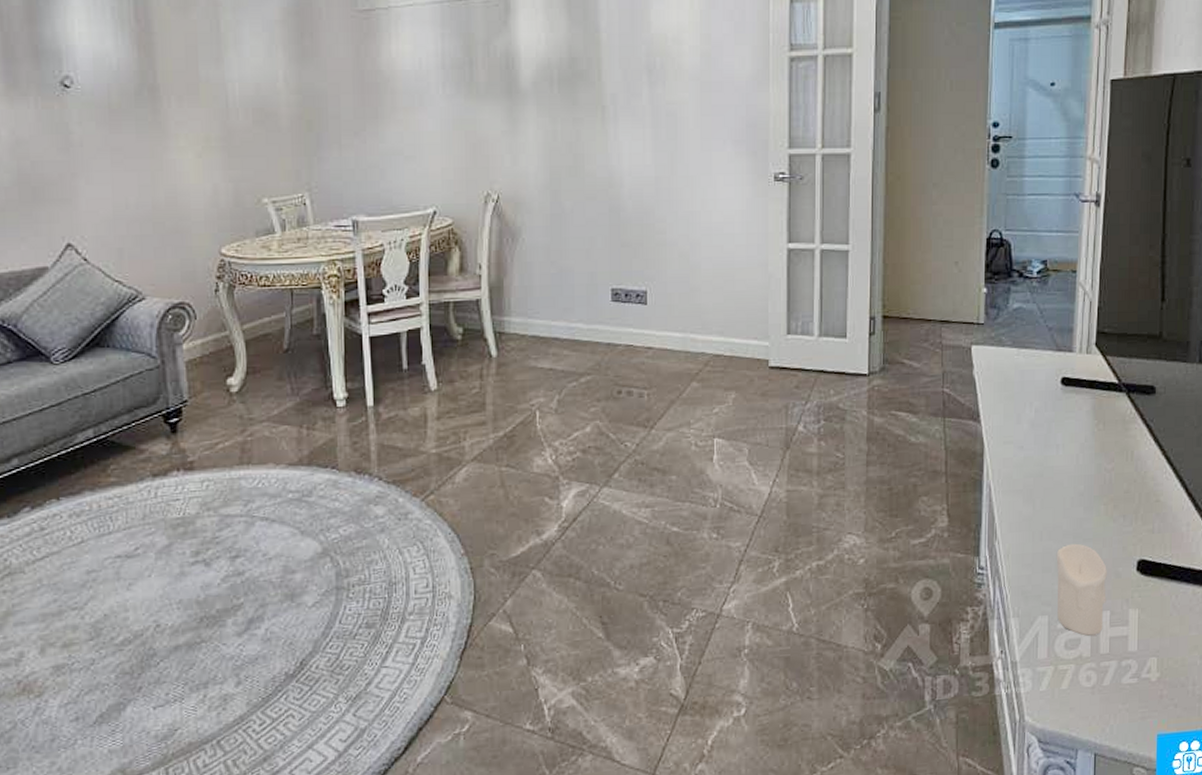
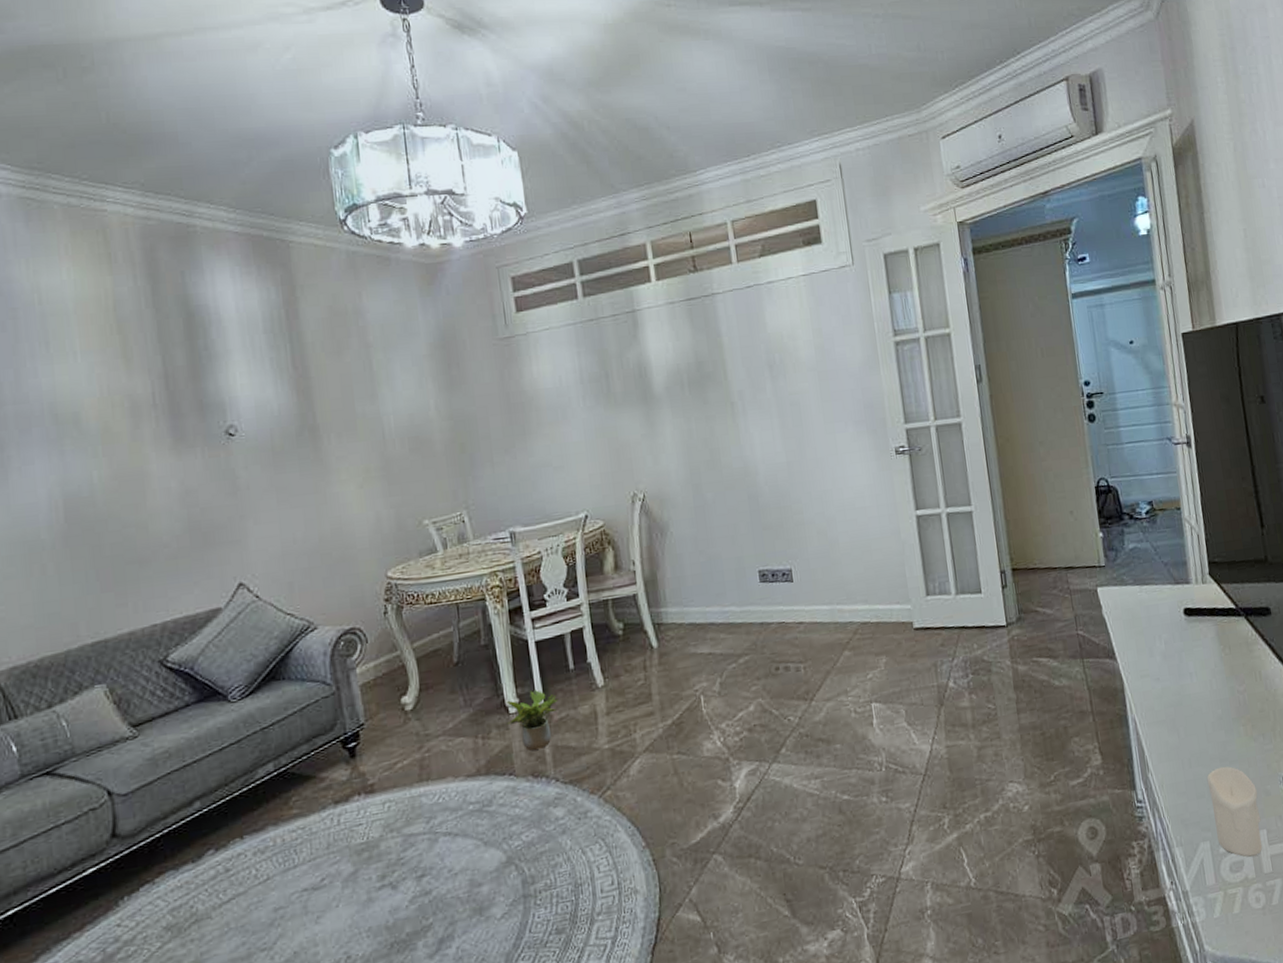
potted plant: none [333,386,389,446] -> present [505,690,559,751]

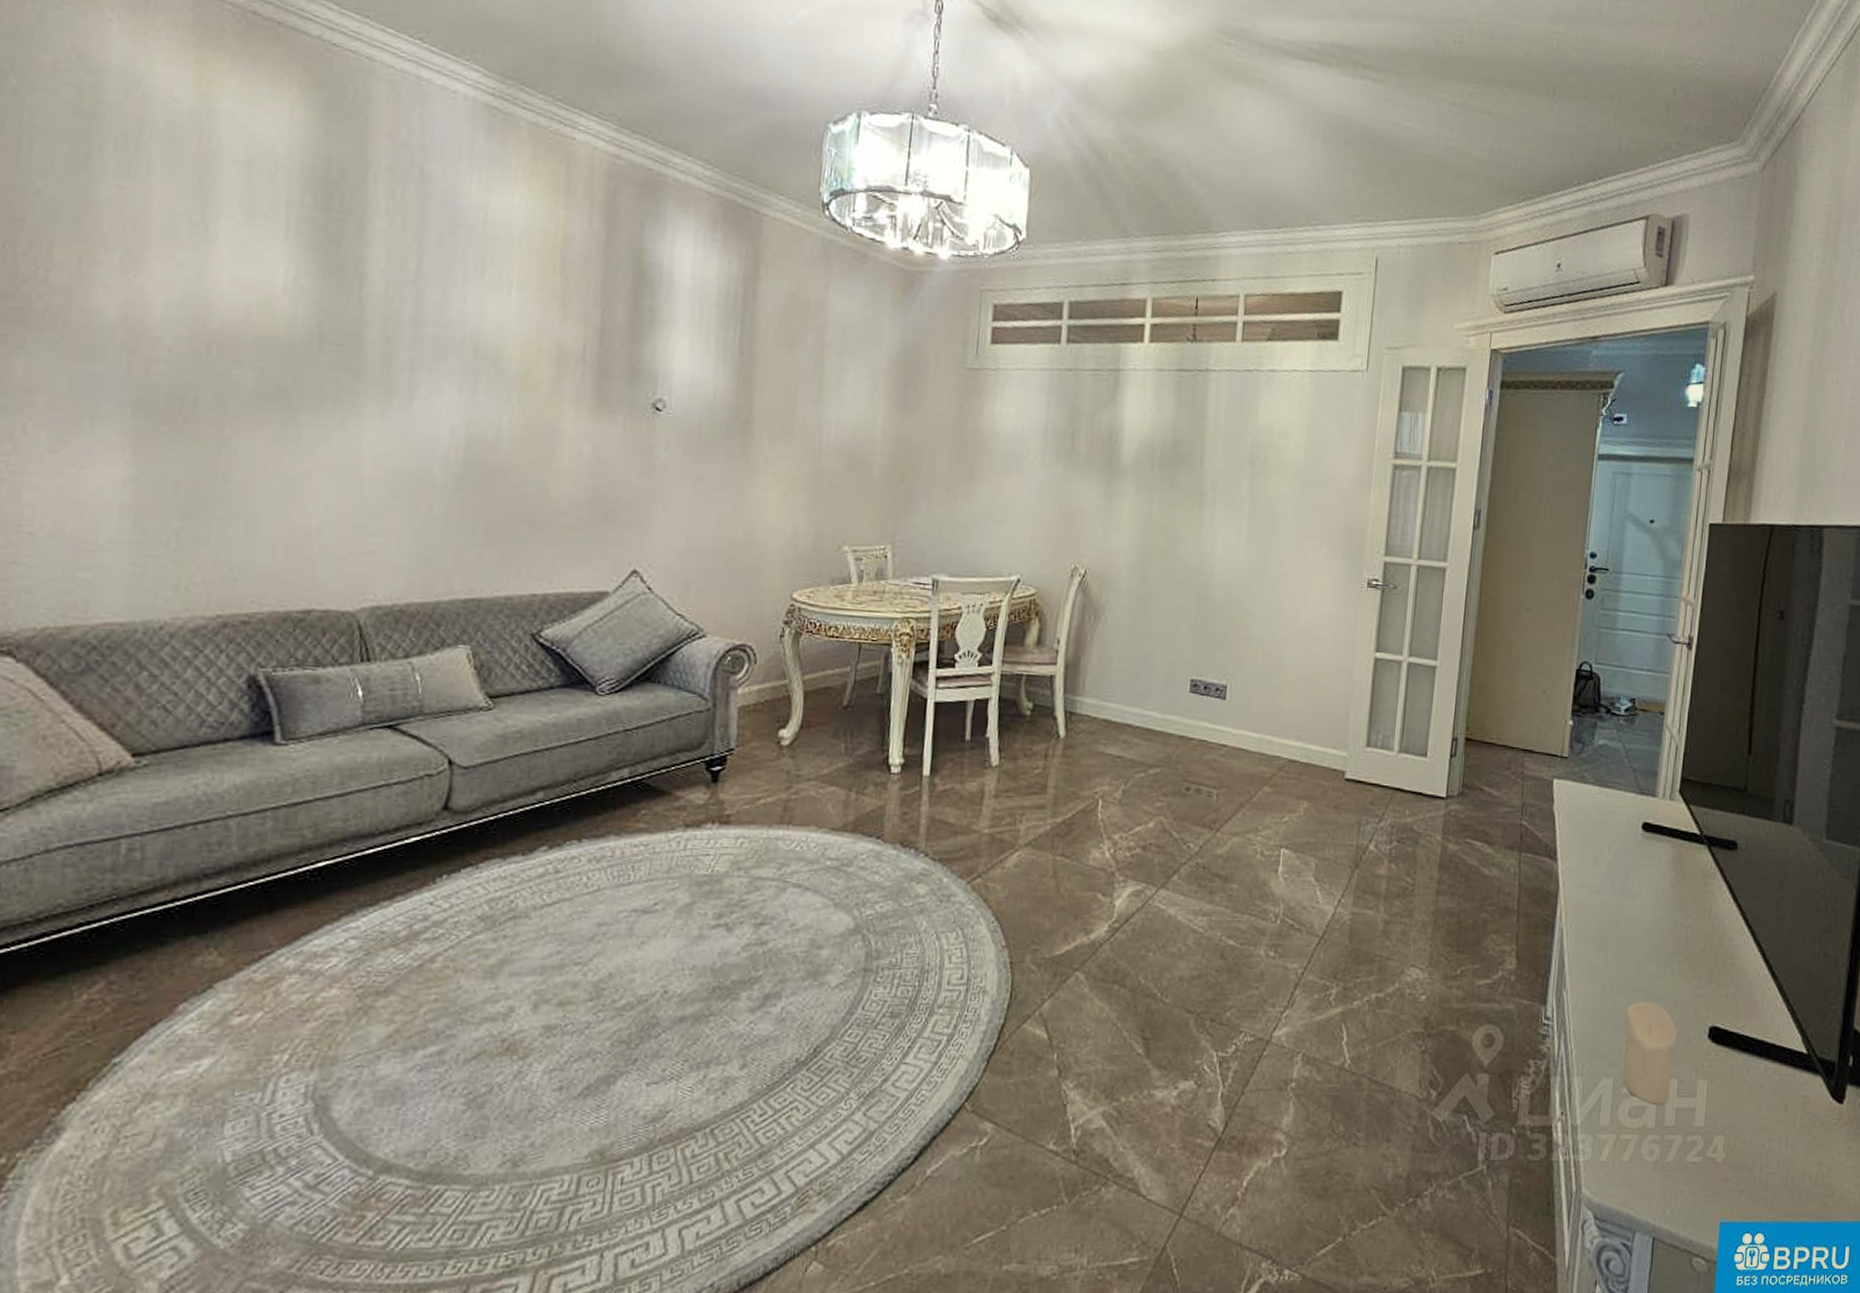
potted plant: present [505,690,559,751] -> none [886,753,946,818]

